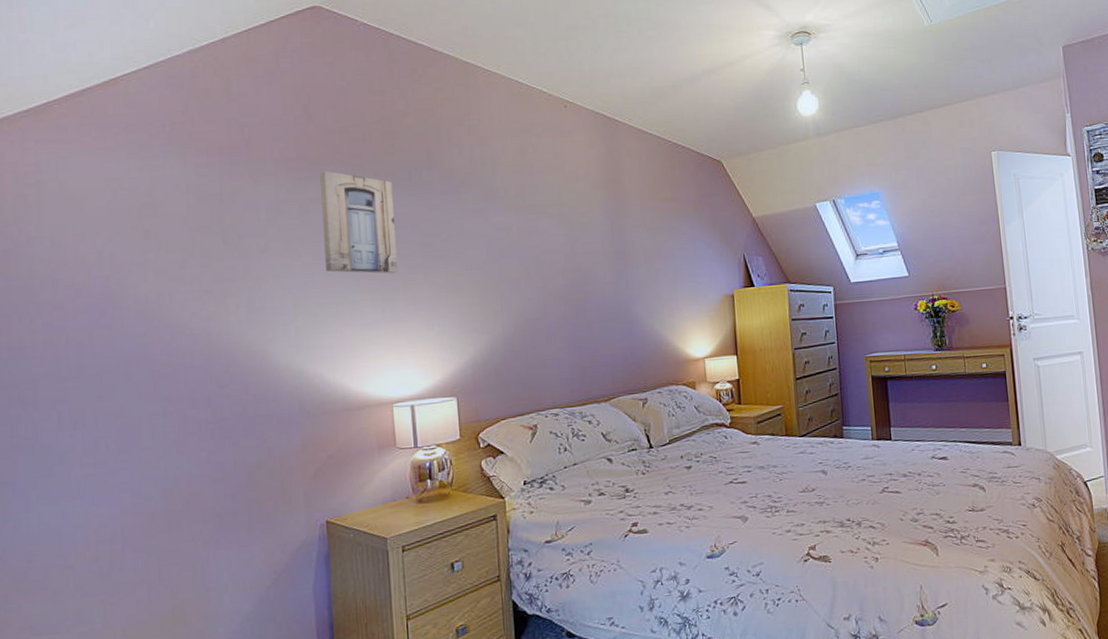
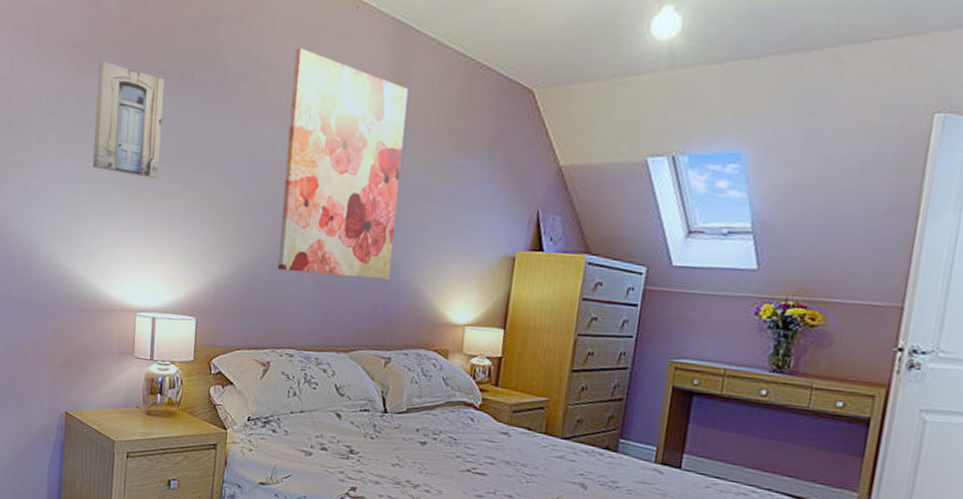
wall art: none [516,144,634,339] -> present [277,48,408,280]

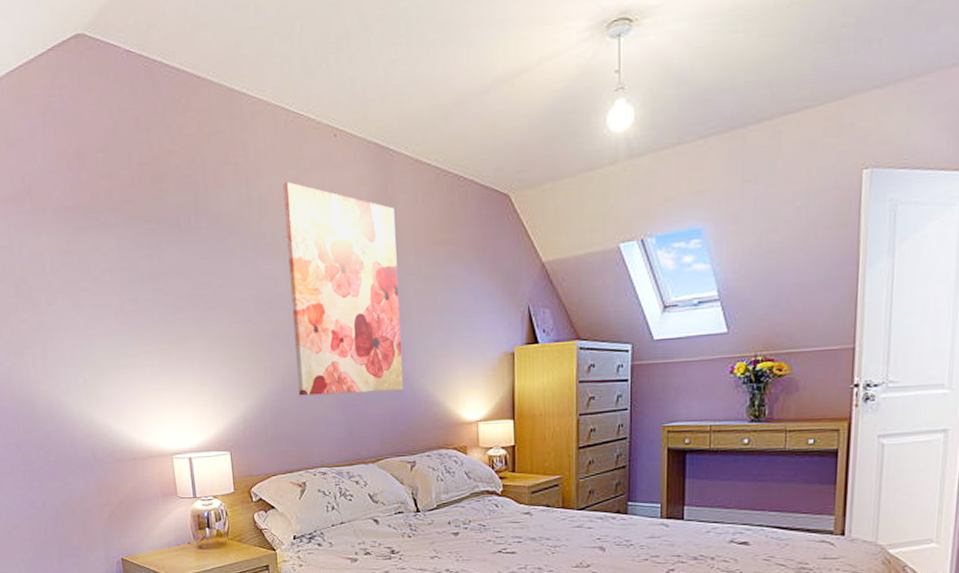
wall art: present [93,61,165,179] -> none [94,219,172,327]

